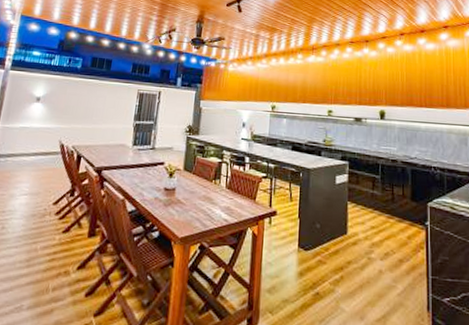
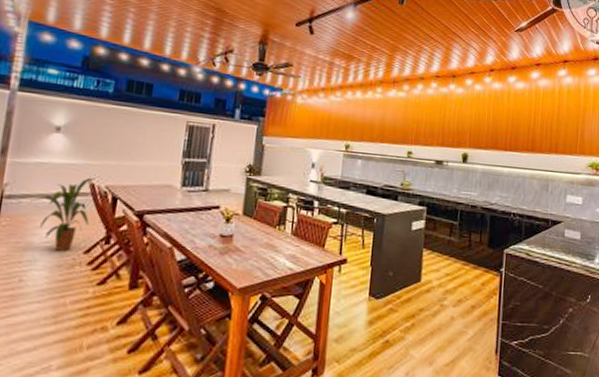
house plant: none [14,139,65,204] -> present [30,177,96,252]

